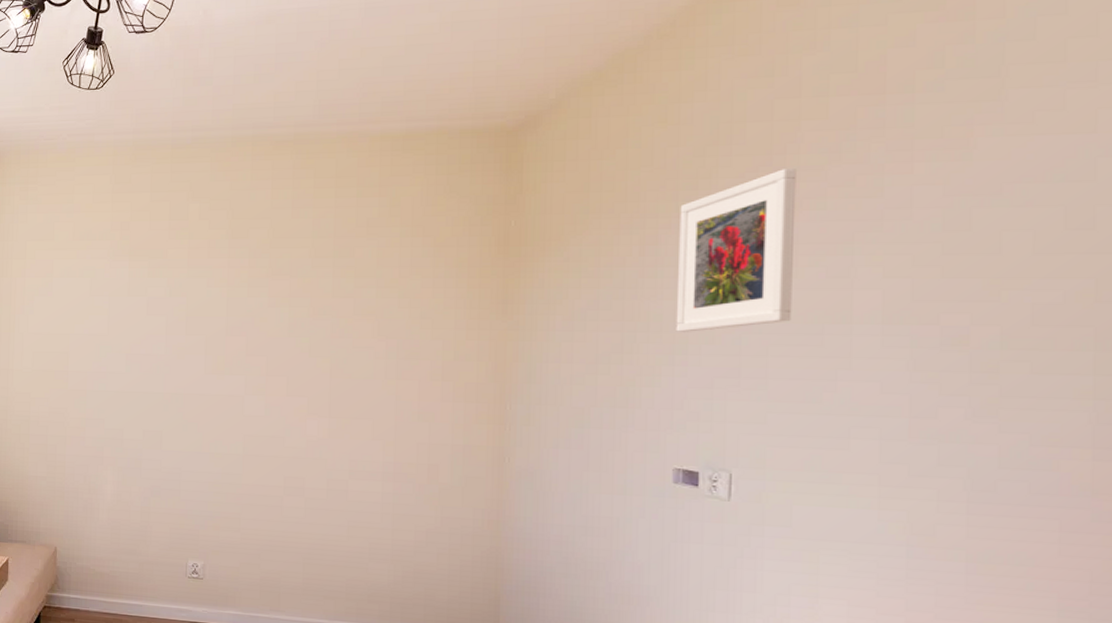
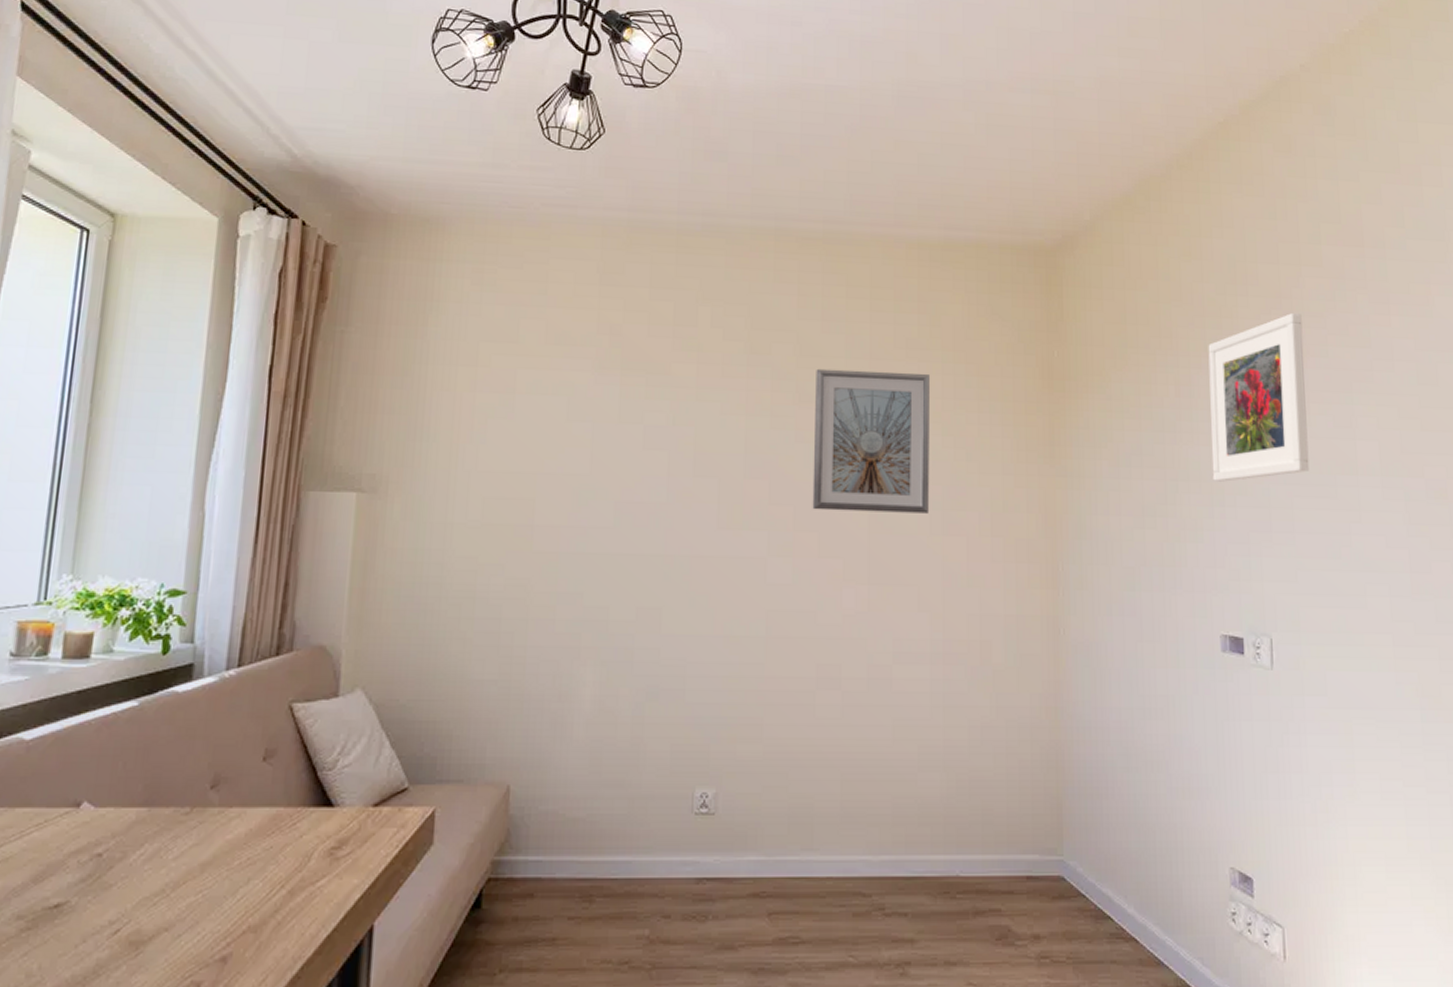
picture frame: none [282,247,390,362] -> present [812,368,931,514]

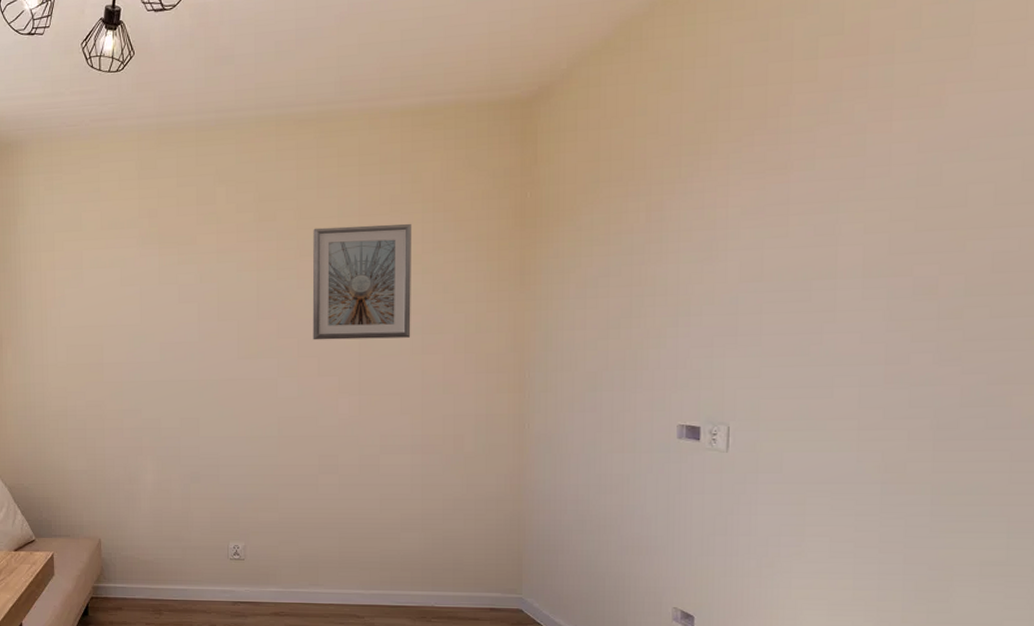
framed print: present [1208,313,1310,482] -> none [679,131,788,294]

